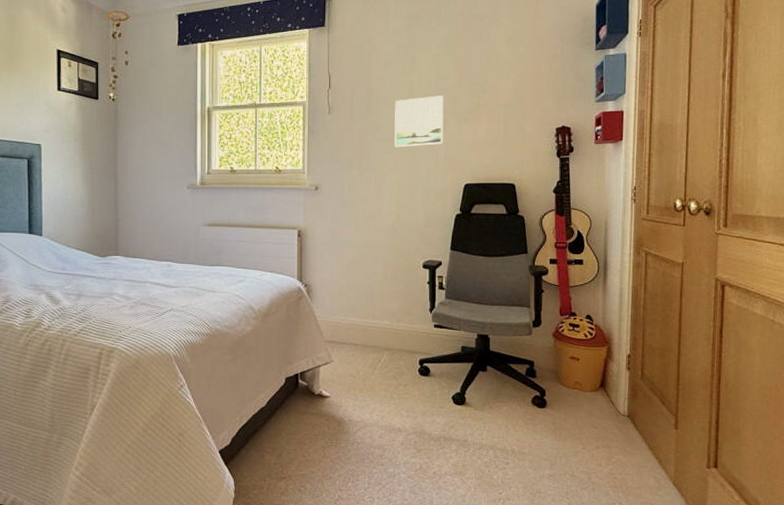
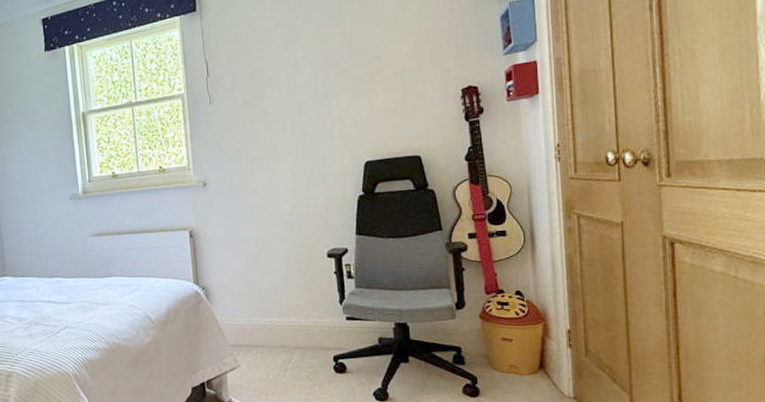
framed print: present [394,95,444,148] -> none [280,69,337,132]

